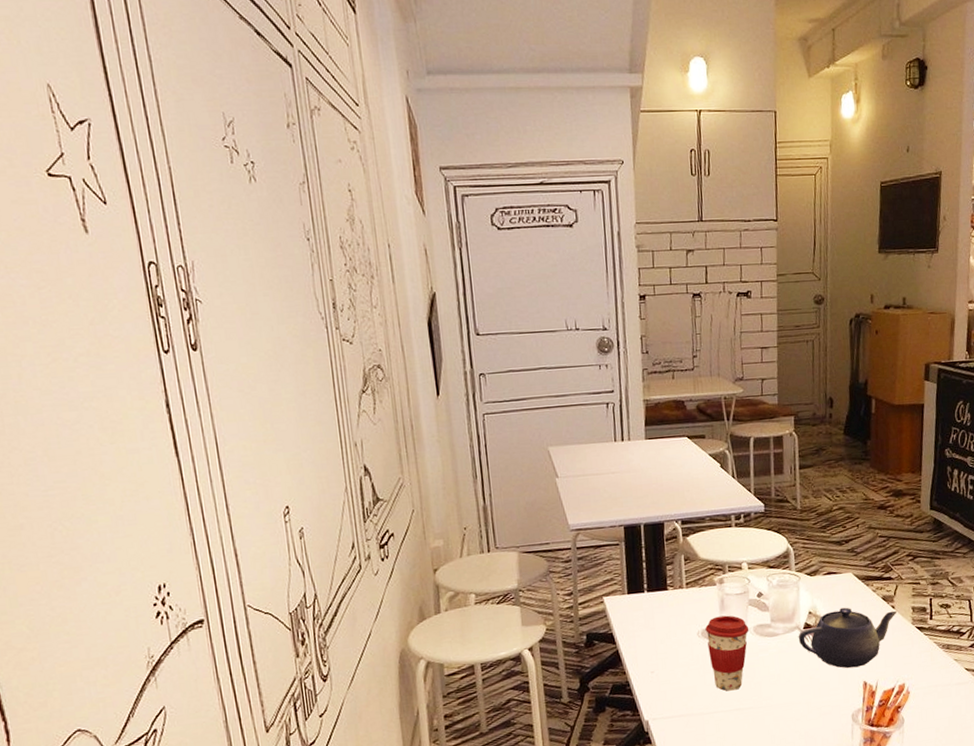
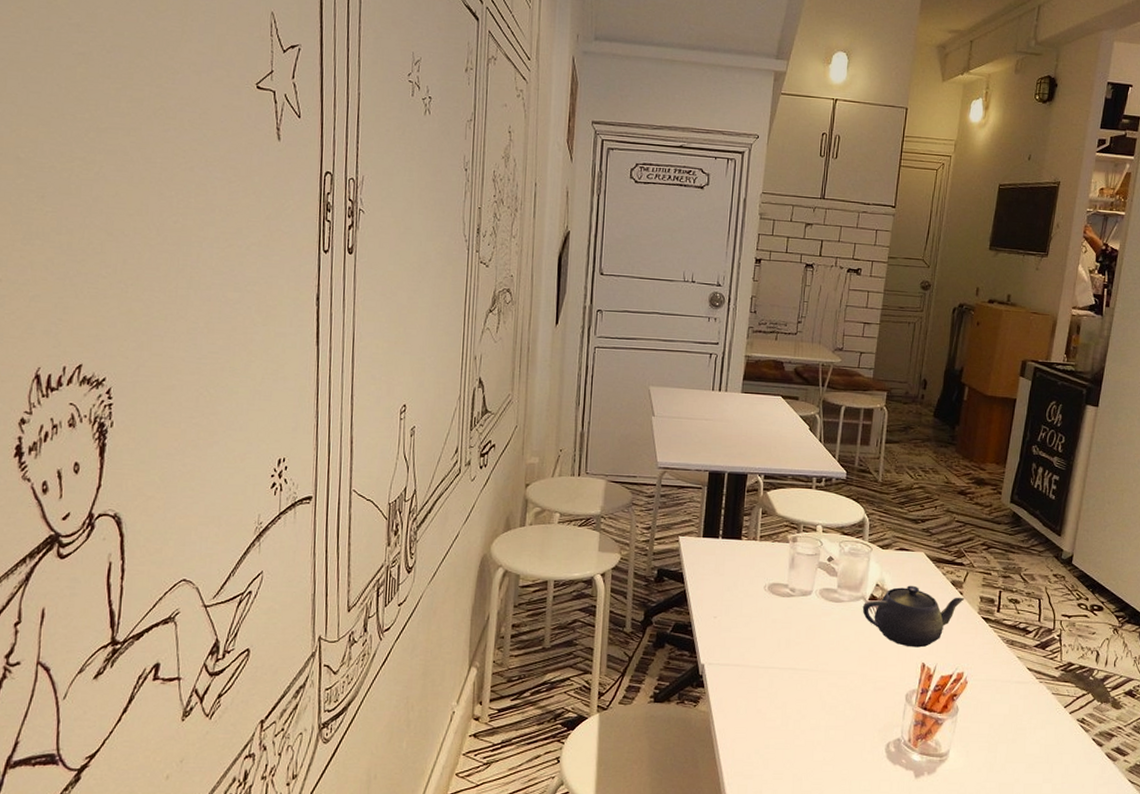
coffee cup: present [705,615,749,691] -> none [772,573,815,649]

